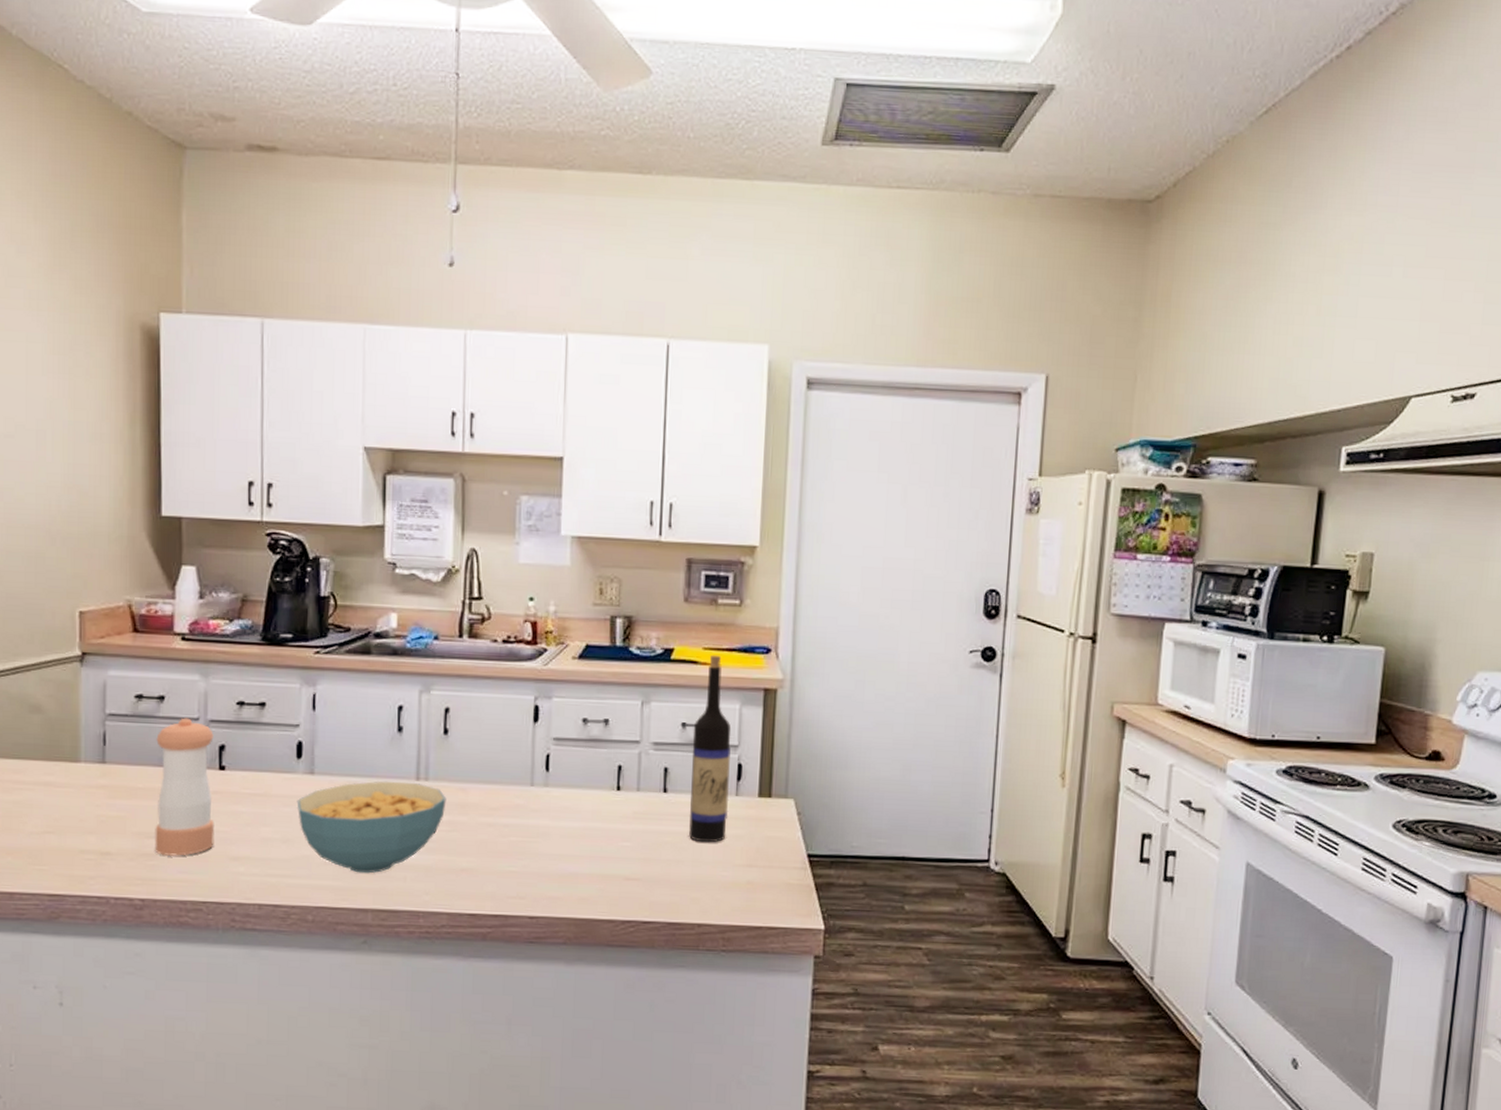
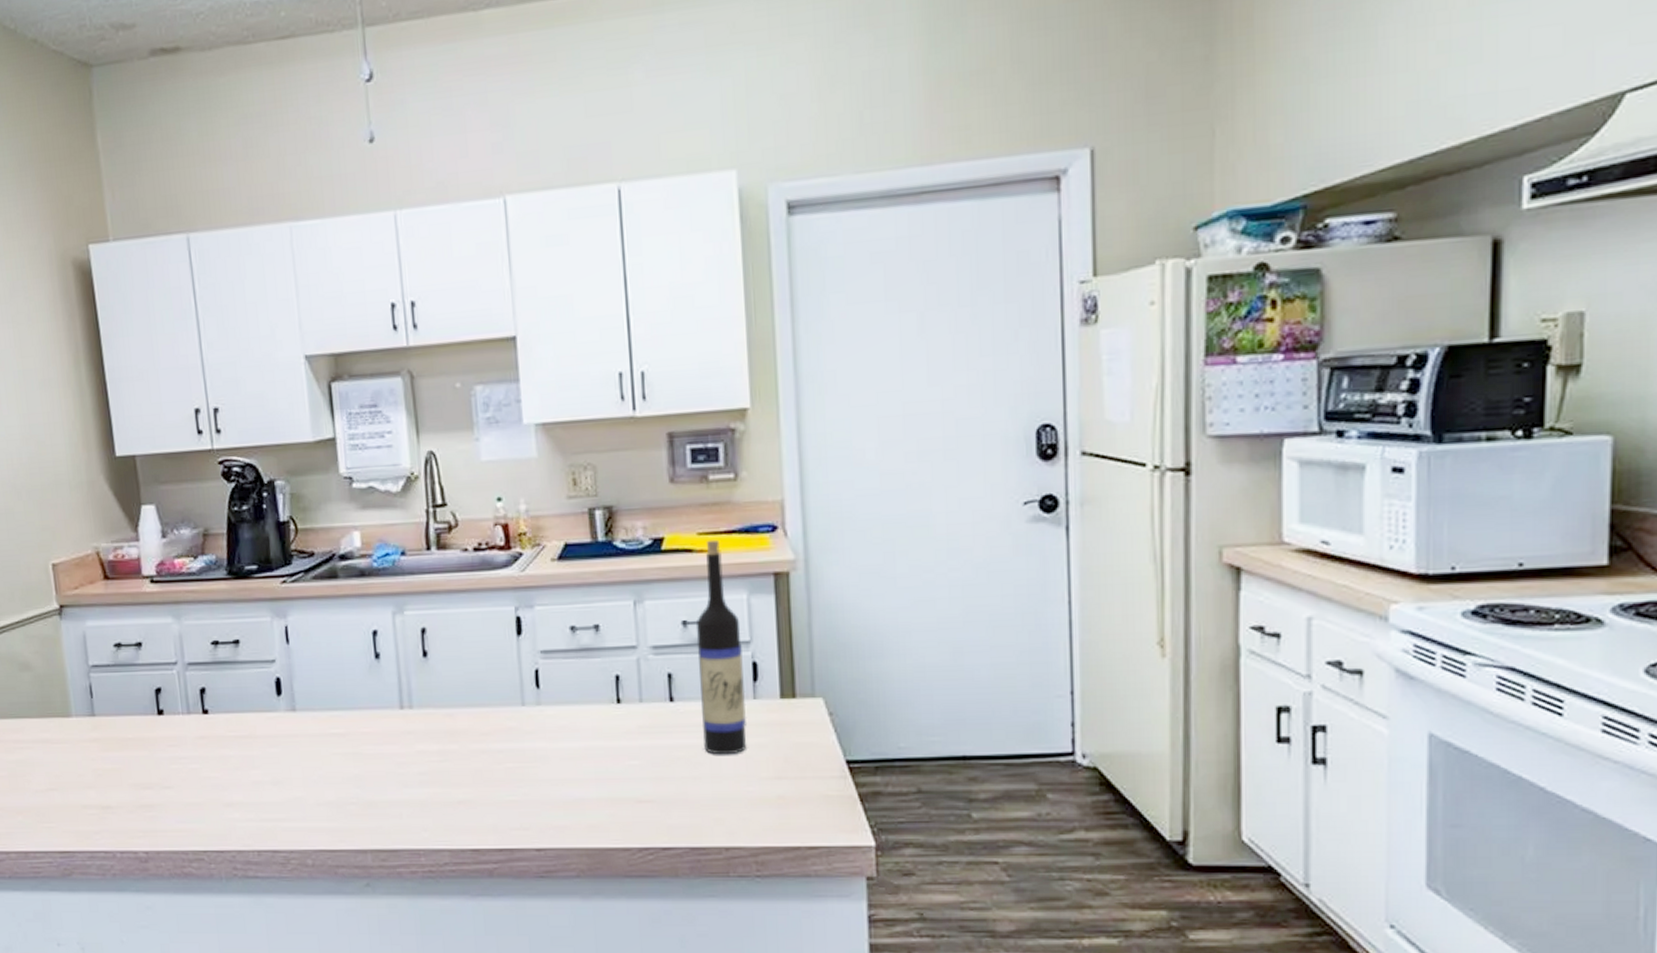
pepper shaker: present [155,717,215,856] -> none [139,663,207,806]
cereal bowl: present [297,780,447,874] -> none [282,712,434,812]

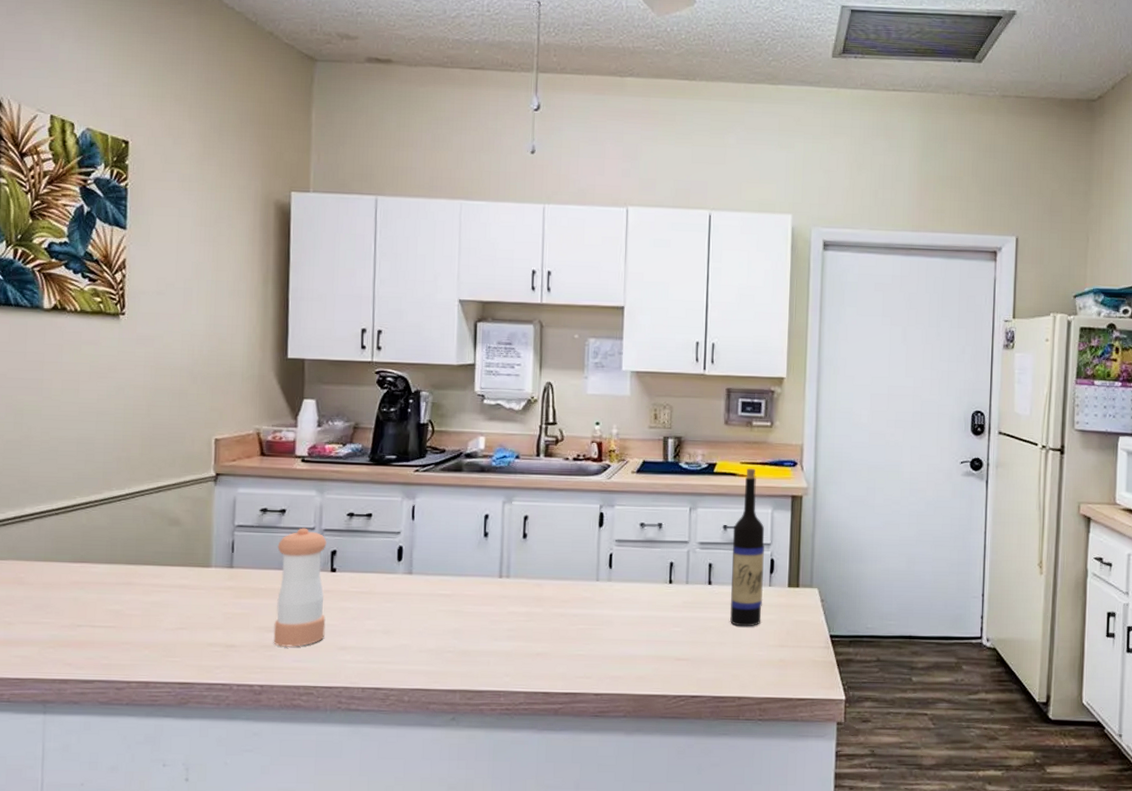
pepper shaker: none [139,663,207,806] -> present [273,527,327,647]

